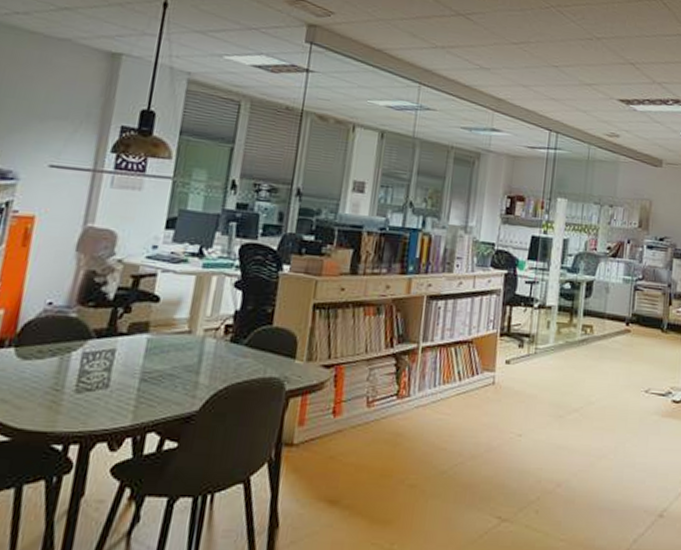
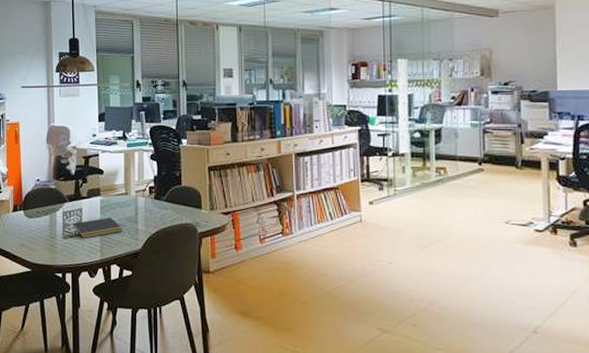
notepad: none [94,363,175,393] -> present [73,217,122,238]

